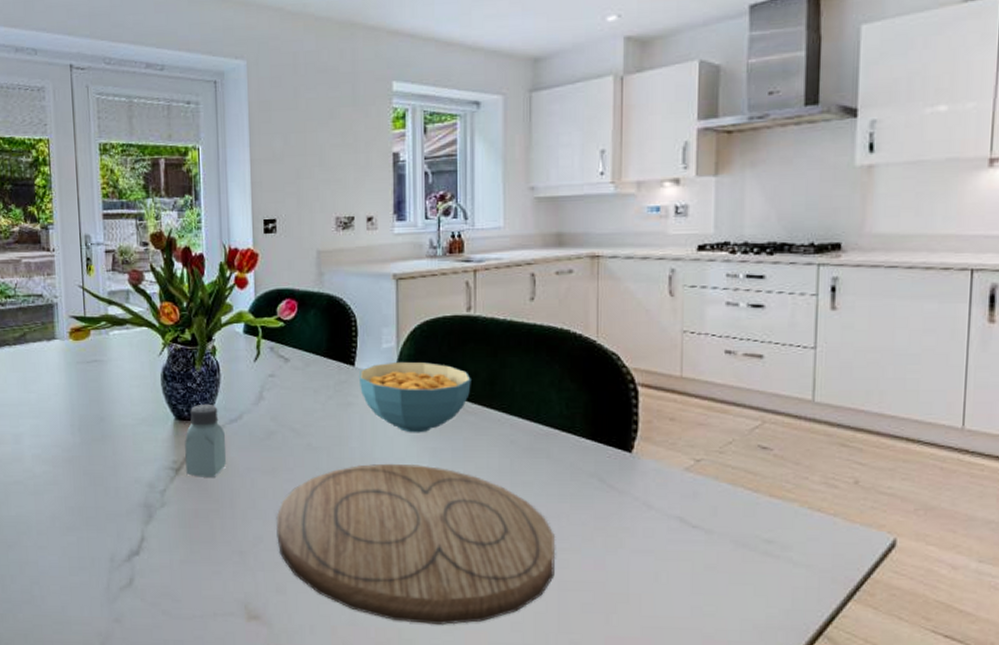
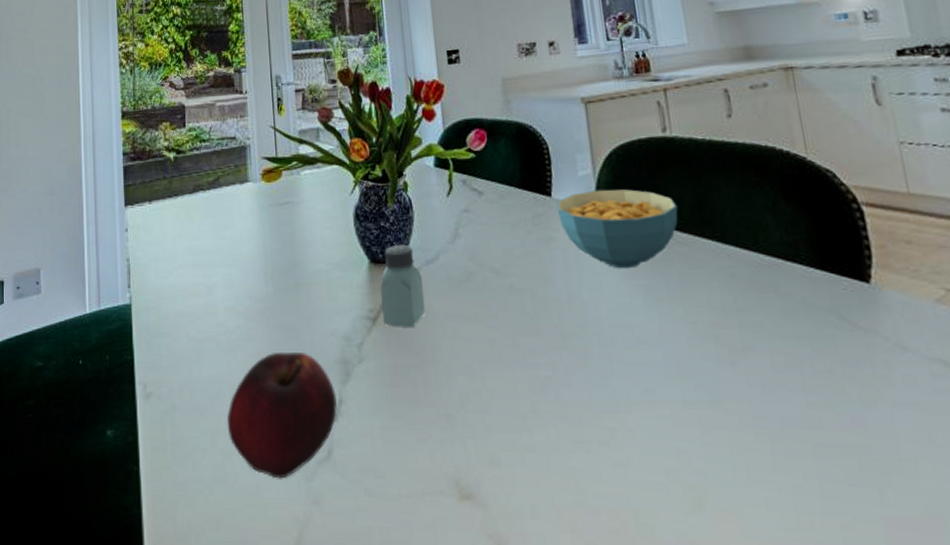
fruit: none [34,496,140,602] -> present [227,353,337,479]
cutting board: present [276,463,556,625] -> none [482,304,808,504]

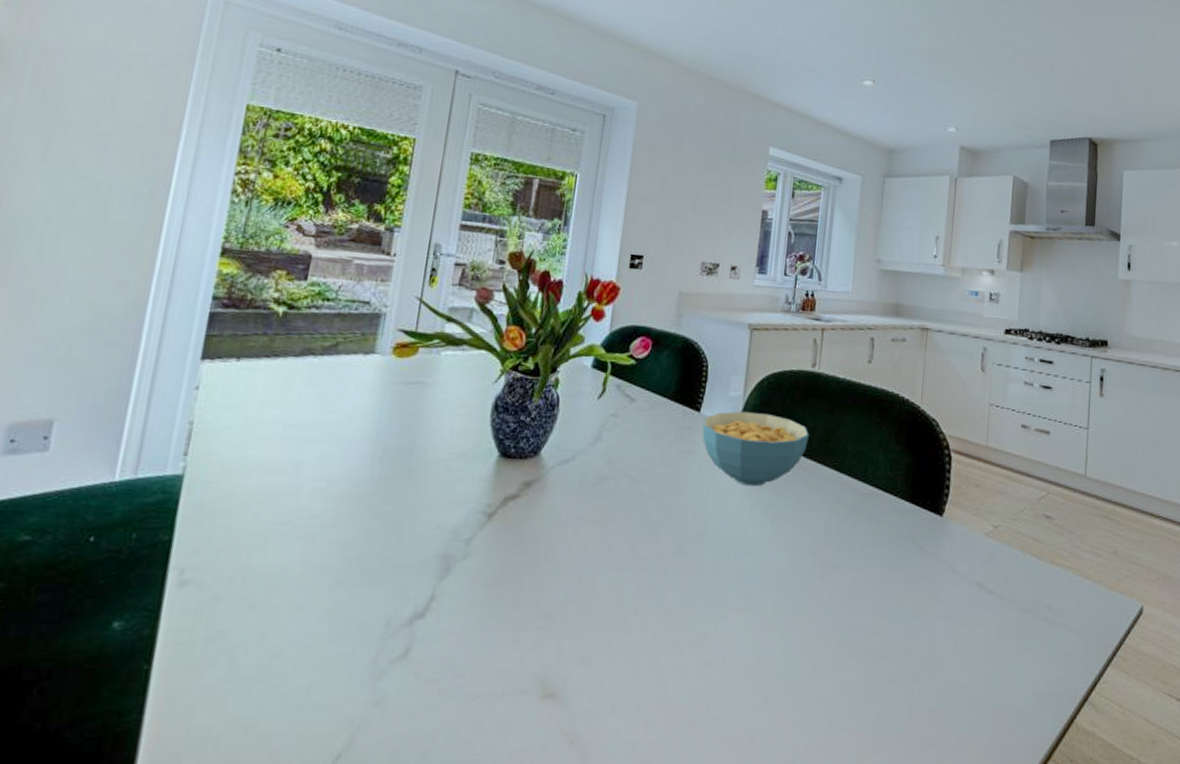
fruit: present [227,353,337,479] -> none [284,543,430,679]
saltshaker: present [380,244,426,327] -> none [500,440,554,526]

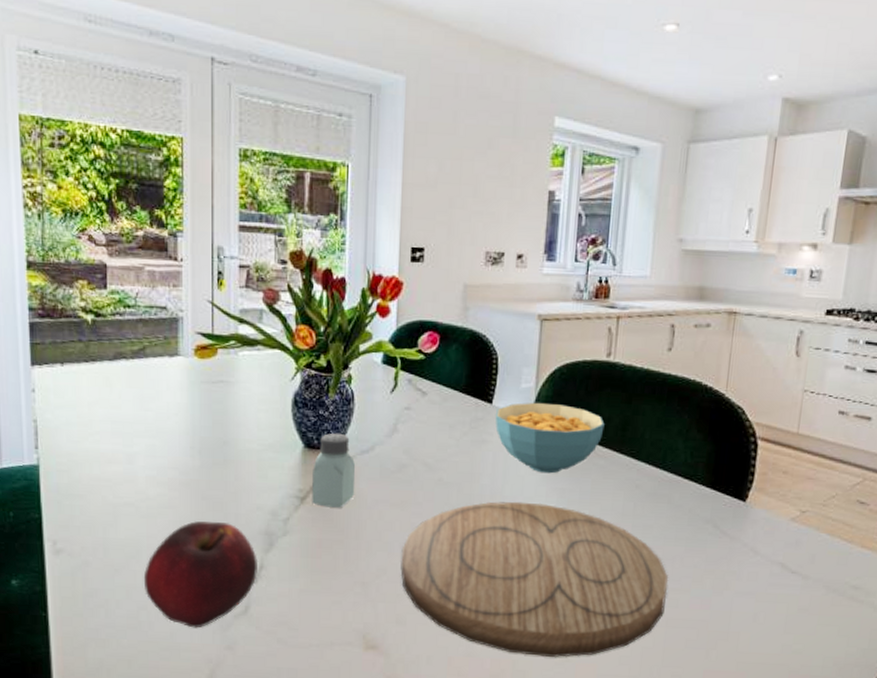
fruit: none [284,543,430,679] -> present [143,521,259,628]
saltshaker: none [500,440,554,526] -> present [312,433,356,508]
cutting board: none [591,517,871,699] -> present [401,501,669,657]

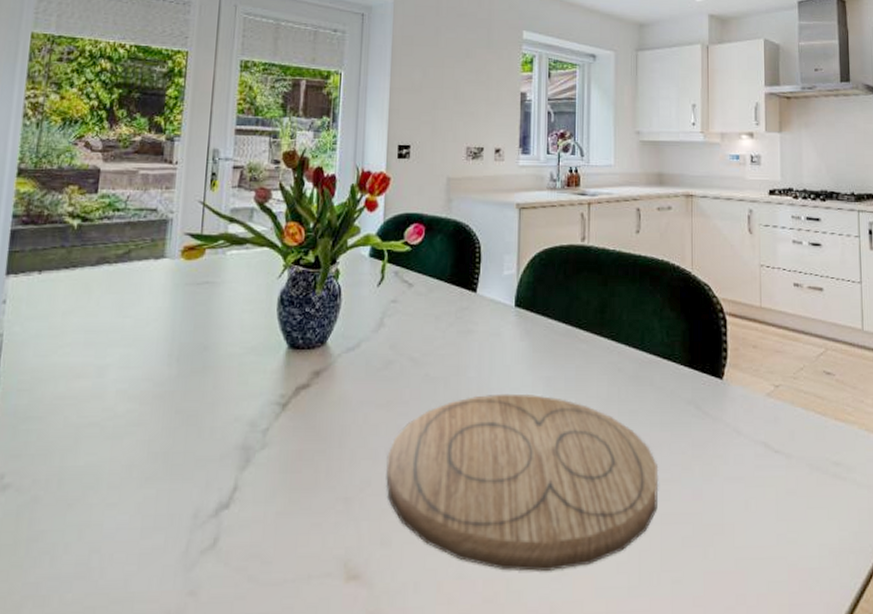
fruit: present [143,521,259,628] -> none [99,439,233,572]
saltshaker: present [312,433,356,508] -> none [294,330,341,413]
cereal bowl: present [495,402,605,474] -> none [479,288,584,362]

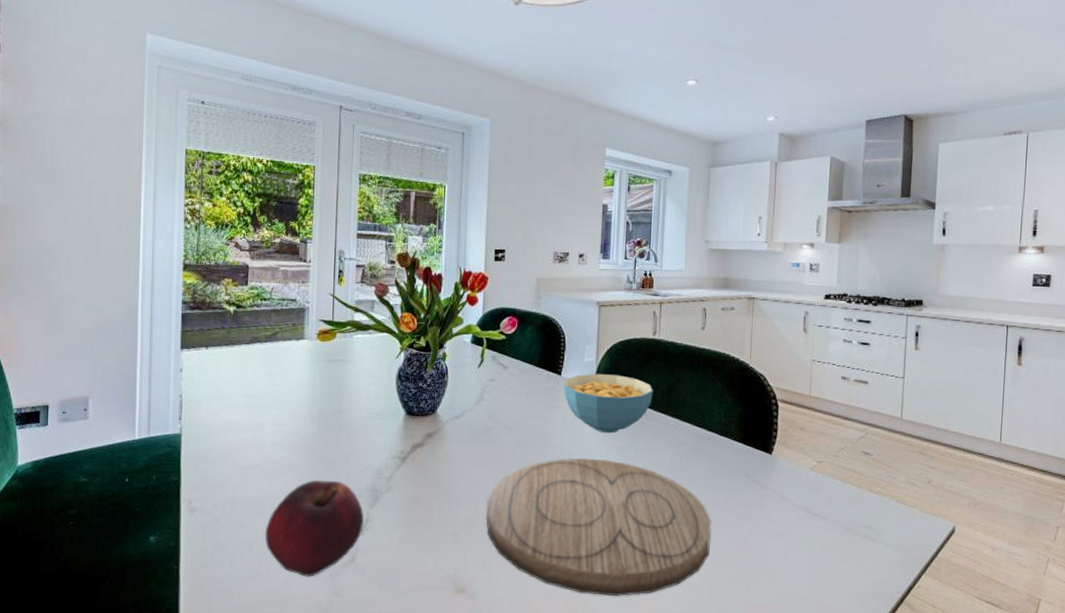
fruit: none [99,439,233,572] -> present [265,480,365,577]
cereal bowl: none [479,288,584,362] -> present [563,373,653,434]

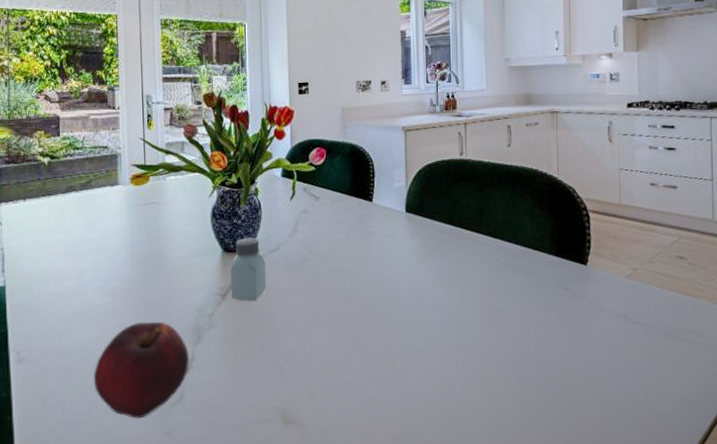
saltshaker: none [411,402,449,466] -> present [231,237,267,301]
cutting board: present [486,458,712,596] -> none [308,282,533,417]
cereal bowl: present [563,373,653,434] -> none [375,197,465,256]

